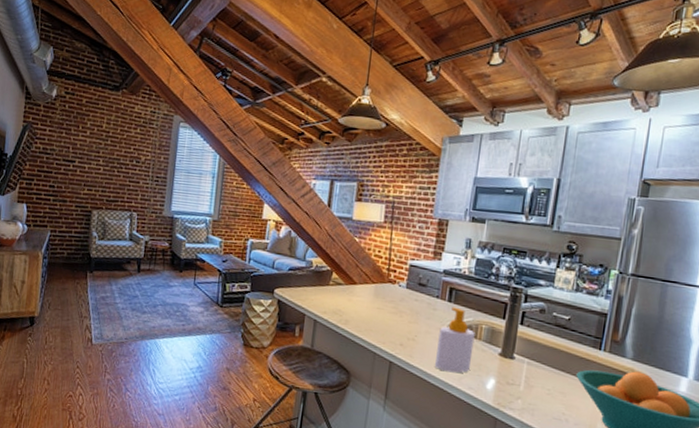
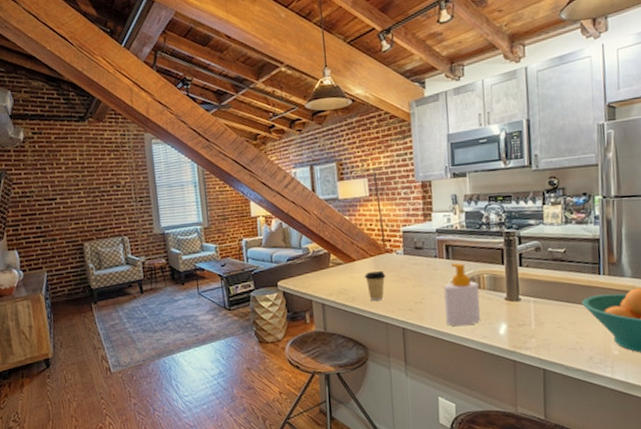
coffee cup: none [362,298,384,330] -> present [365,270,386,302]

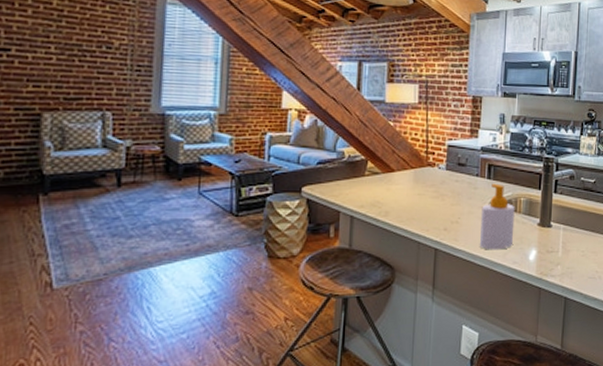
coffee cup: present [365,270,386,302] -> none [402,184,425,218]

